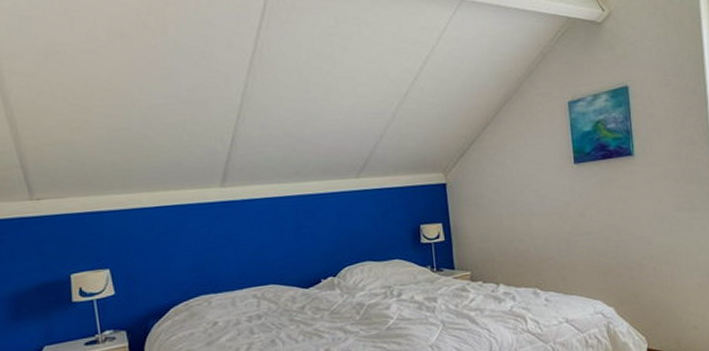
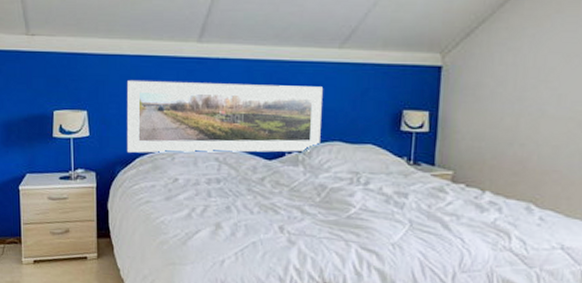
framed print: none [150,214,352,304] -> present [126,81,323,153]

